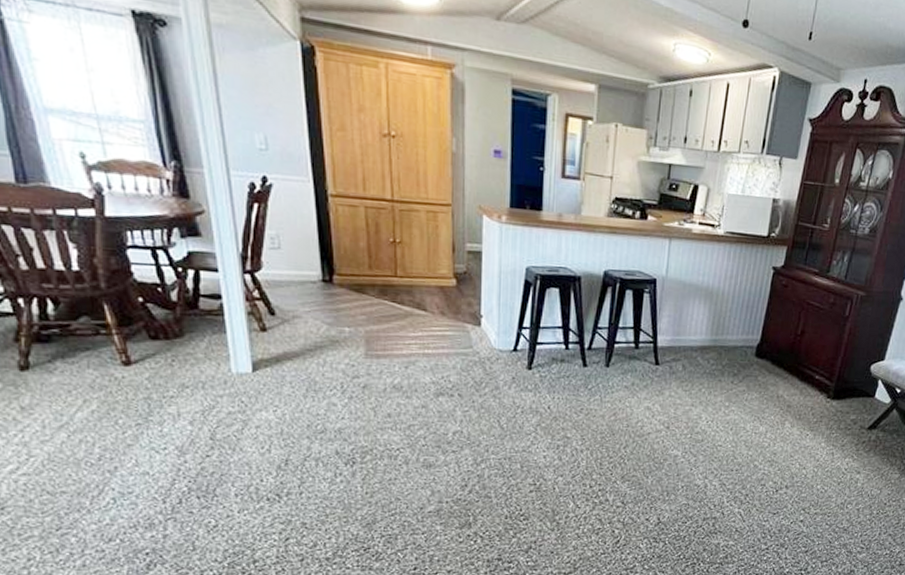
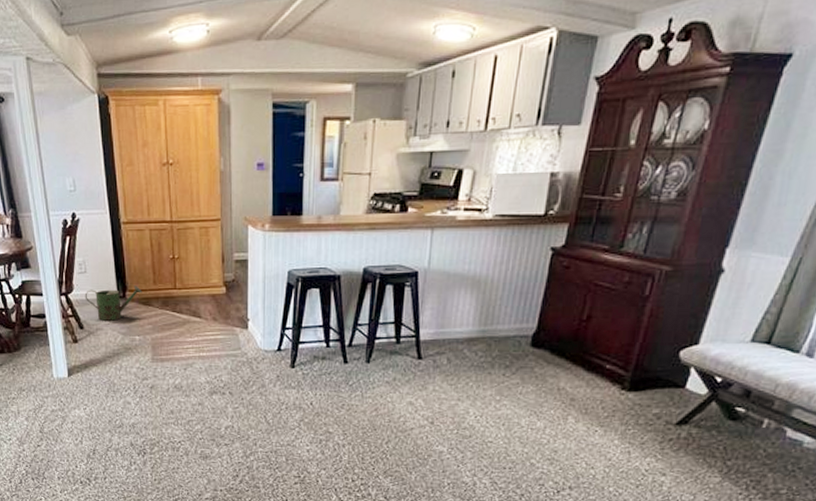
watering can: none [277,269,354,308] -> present [84,286,142,321]

